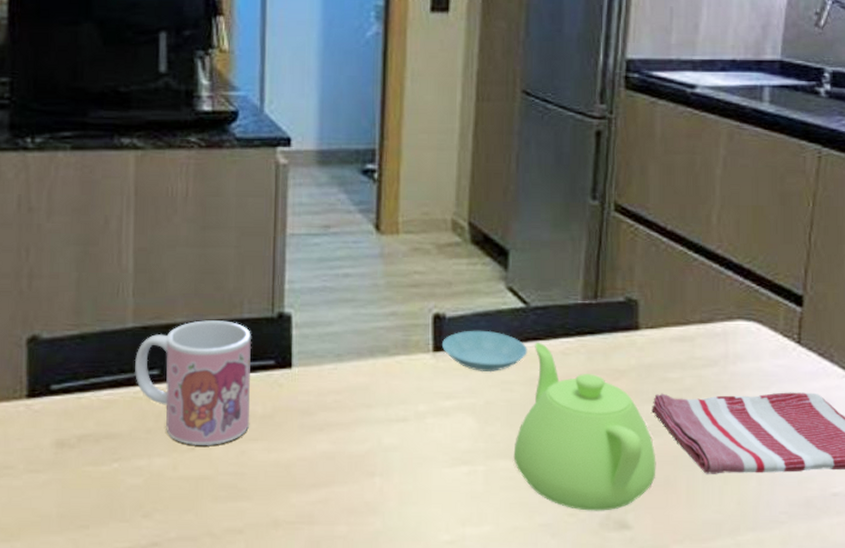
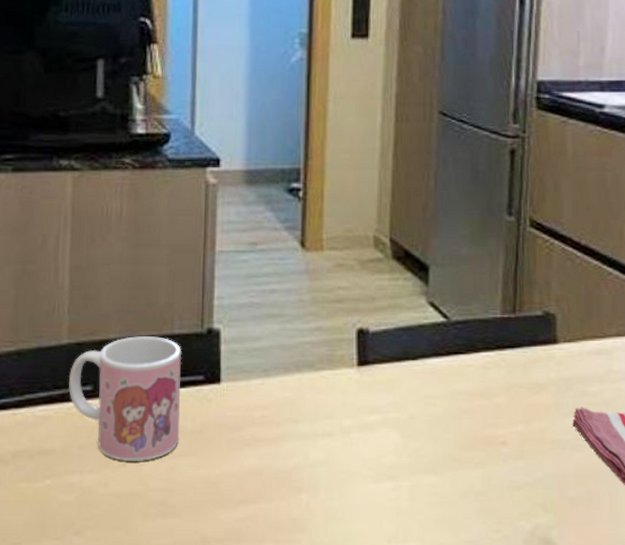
saucer: present [441,330,528,373] -> none [365,344,449,387]
teapot: present [513,343,656,511] -> none [437,357,579,527]

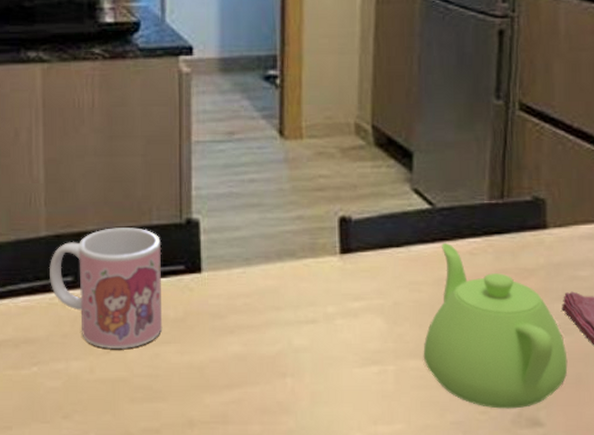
teapot: none [437,357,579,527] -> present [423,243,568,409]

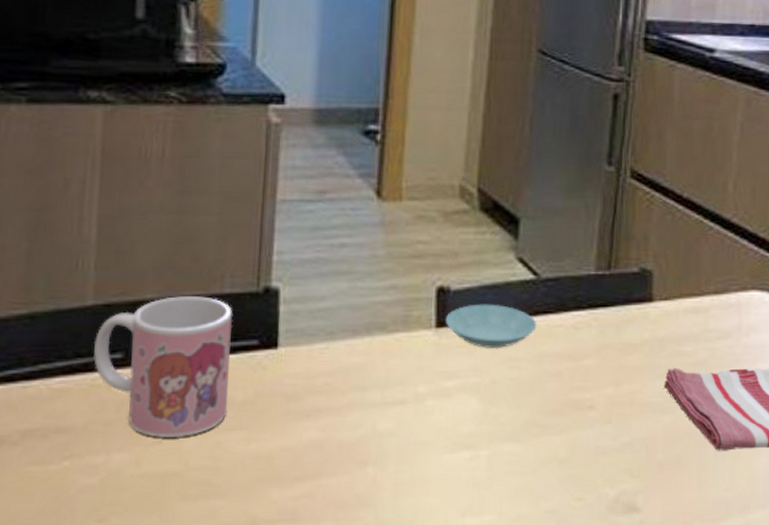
saucer: none [348,232,435,274] -> present [445,304,537,349]
teapot: present [423,243,568,409] -> none [519,317,668,495]

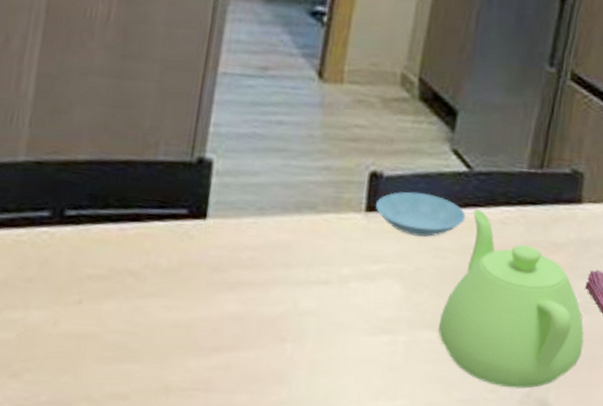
mug: present [93,296,233,439] -> none [20,159,165,301]
teapot: none [519,317,668,495] -> present [438,209,584,389]

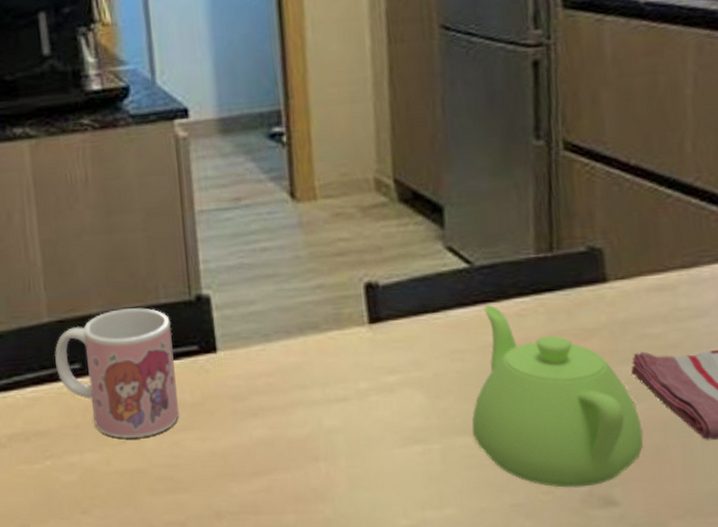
mug: none [20,159,165,301] -> present [54,308,180,439]
saucer: present [375,191,466,238] -> none [377,296,477,342]

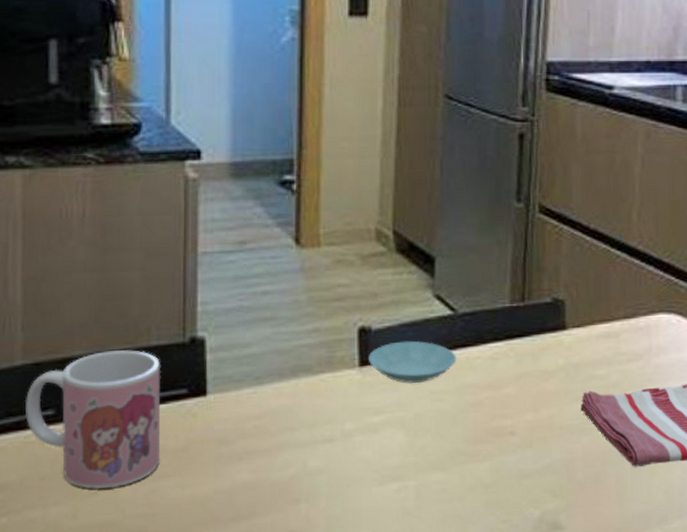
saucer: none [377,296,477,342] -> present [368,340,457,384]
teapot: present [472,305,644,488] -> none [445,349,587,516]

